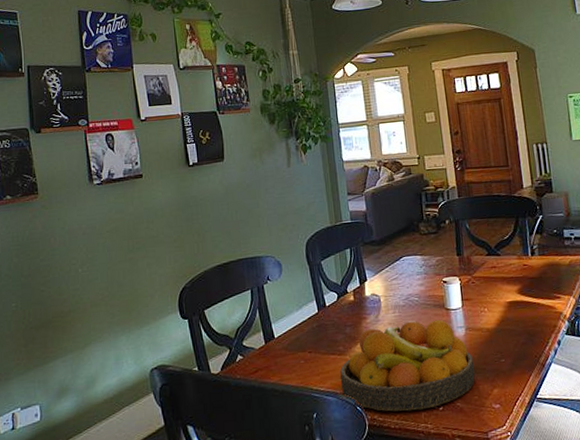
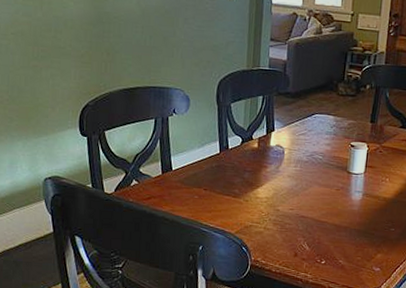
fruit bowl: present [340,319,476,412] -> none [230,177,364,261]

